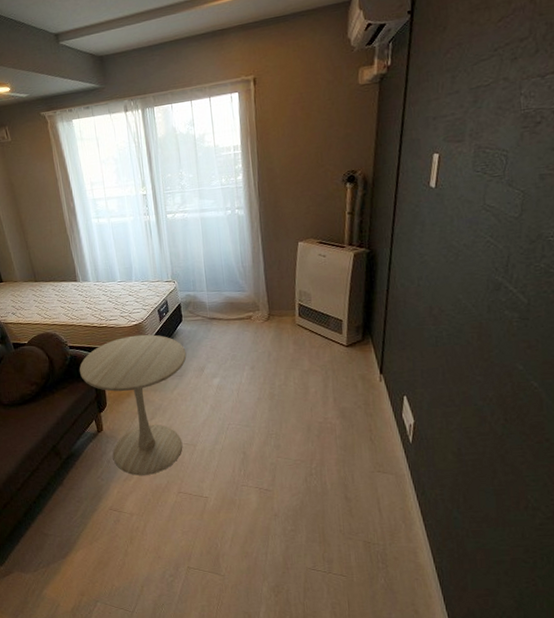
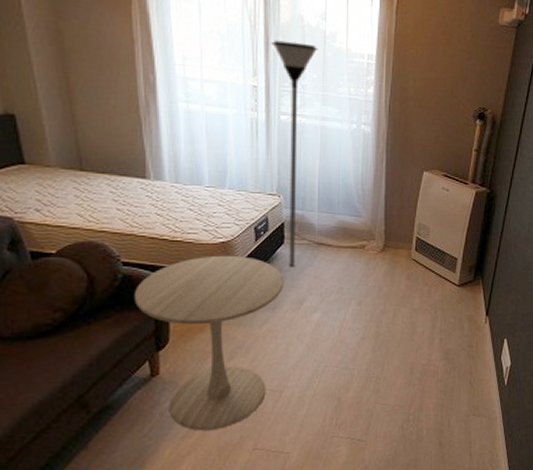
floor lamp: none [152,149,193,341] -> present [270,40,319,267]

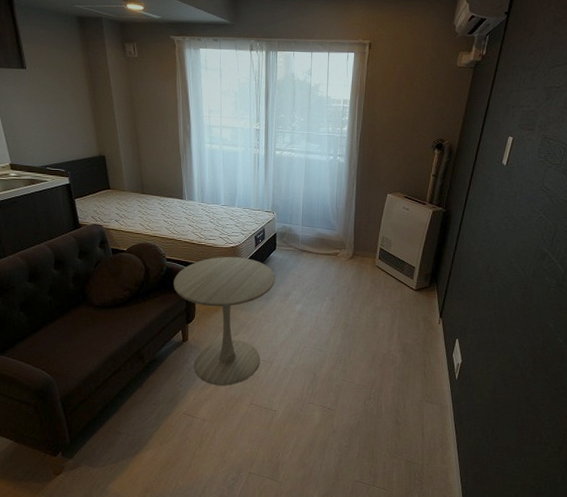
floor lamp: present [270,40,319,267] -> none [269,93,305,268]

